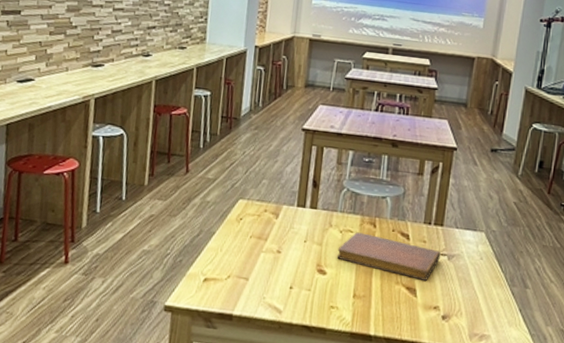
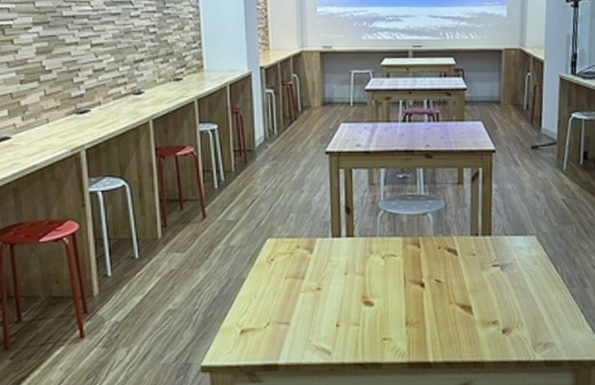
notebook: present [337,232,441,281] -> none [382,255,492,296]

